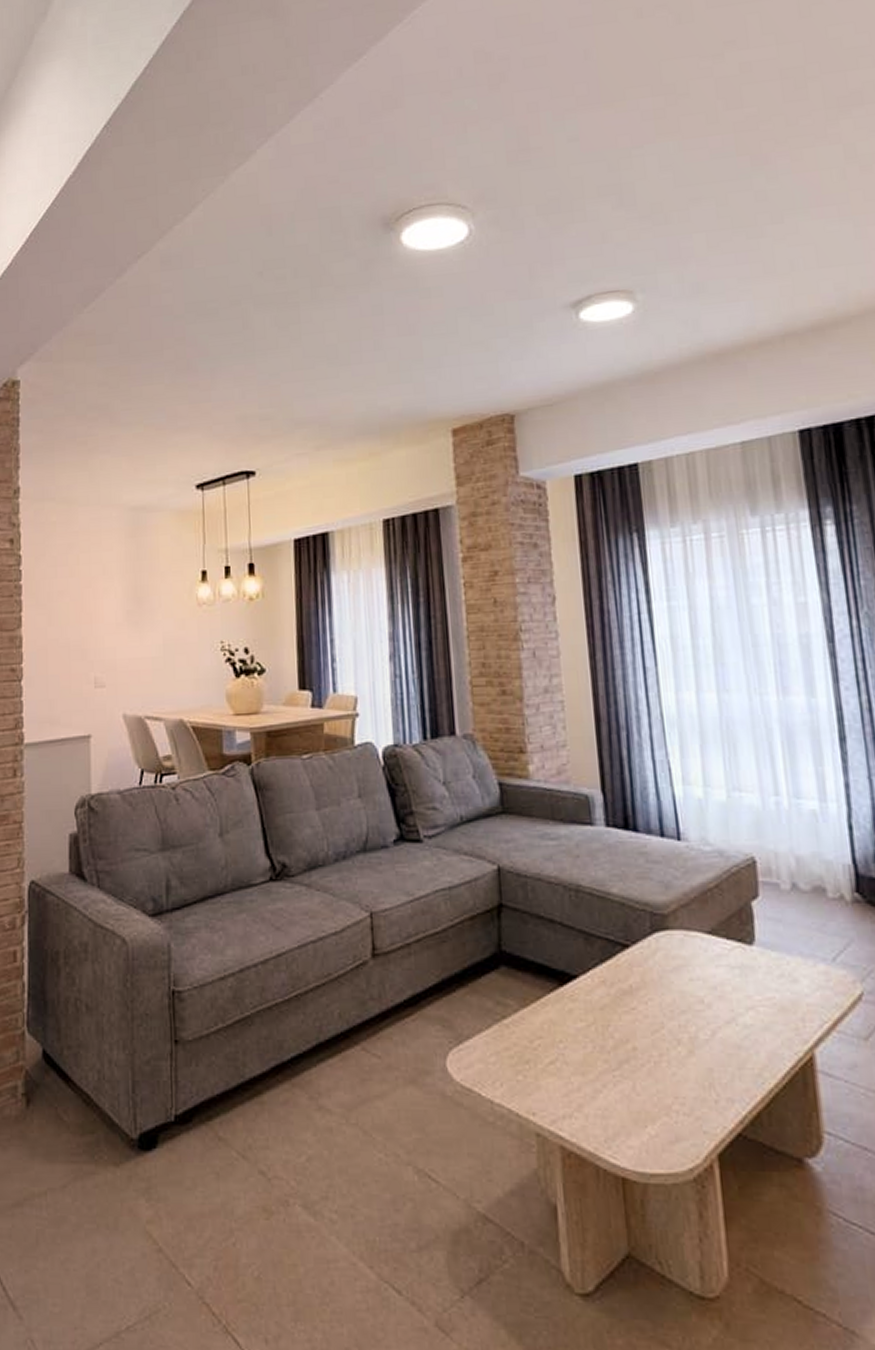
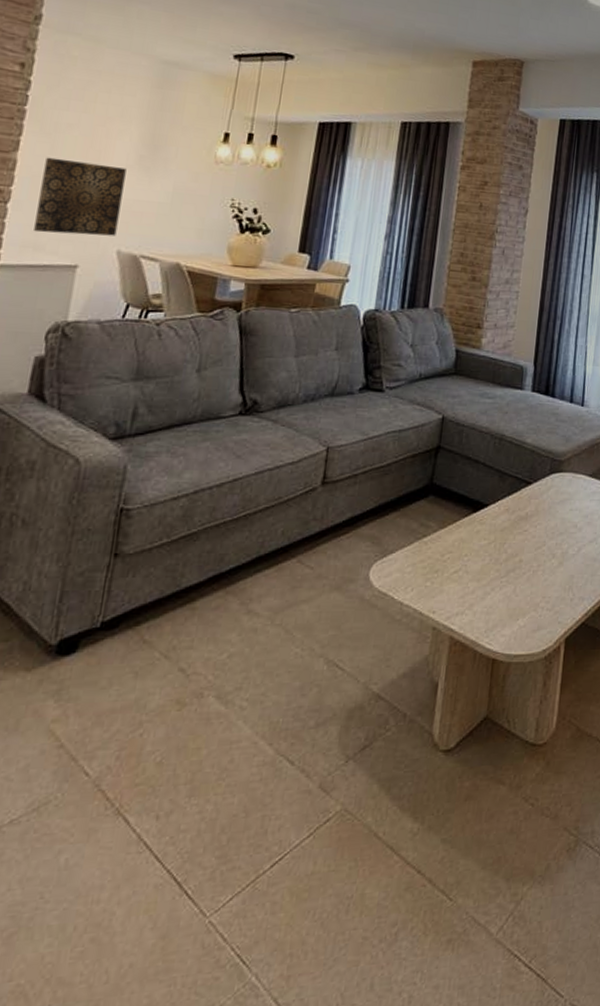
wall art: none [46,627,119,707] -> present [34,157,127,236]

